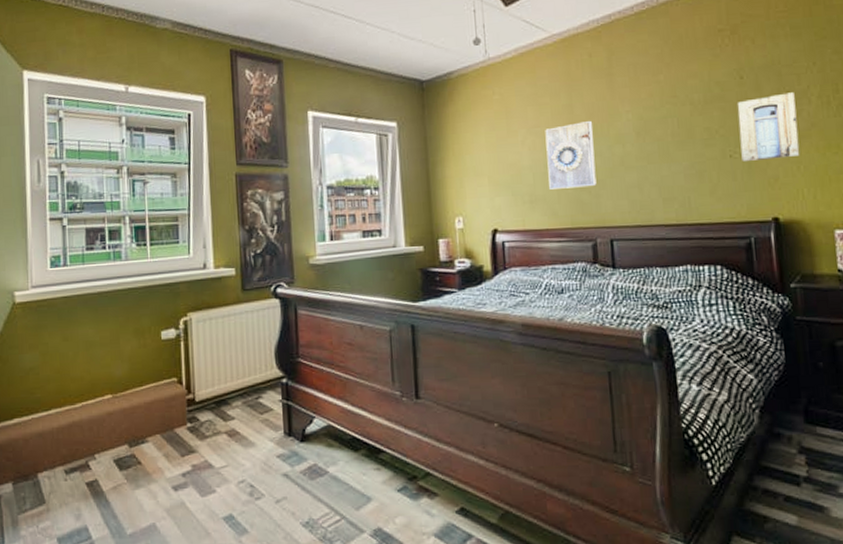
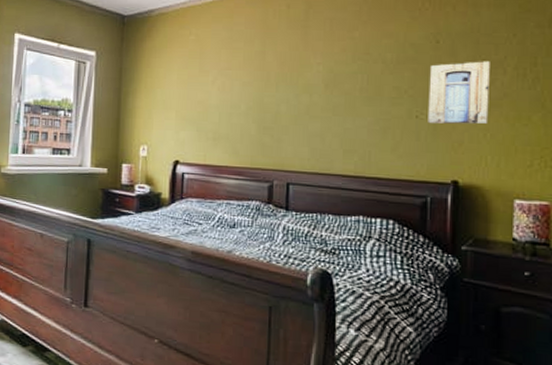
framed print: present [545,121,597,190] -> none [233,69,283,131]

